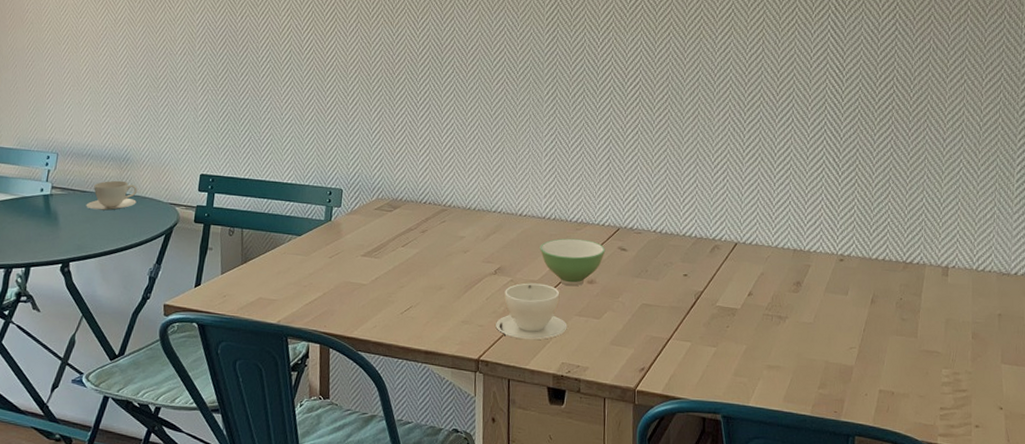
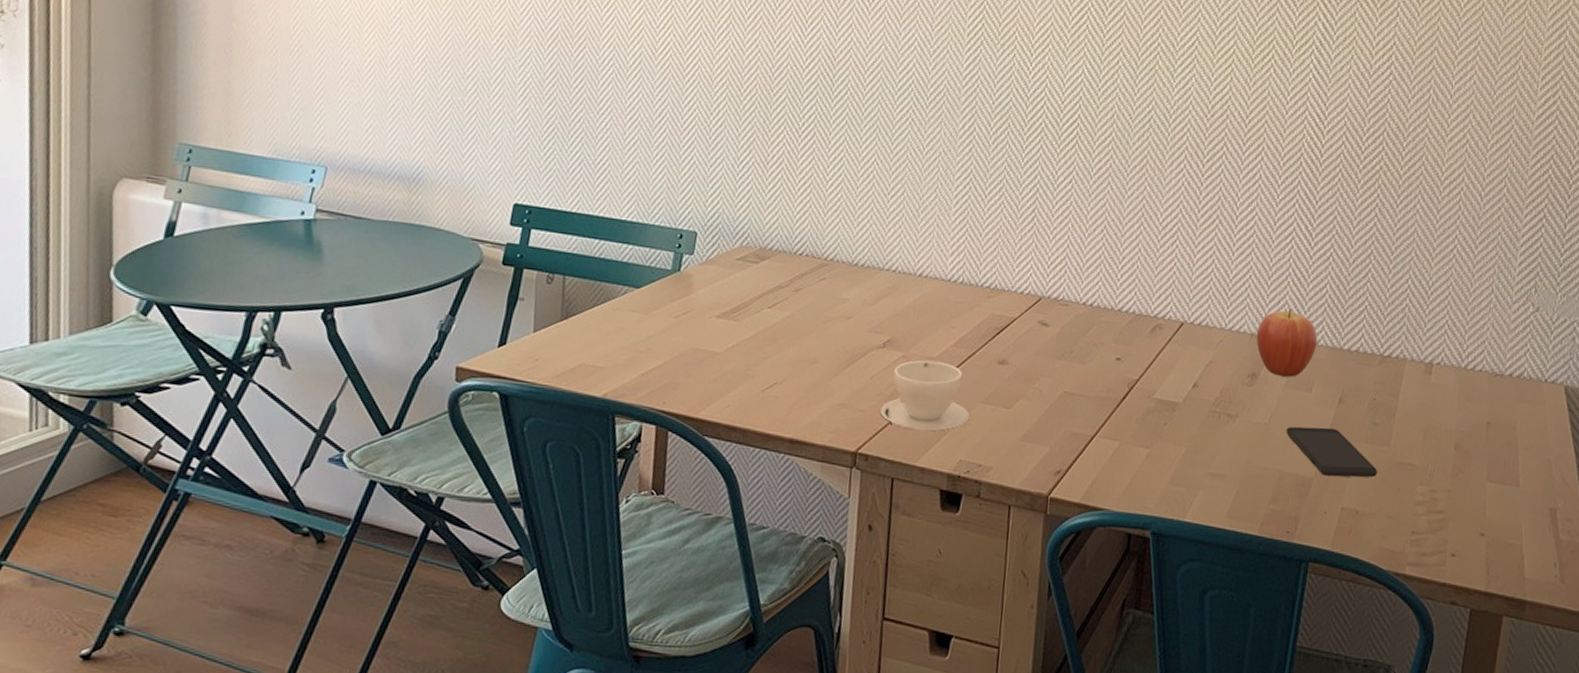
teacup: present [86,180,138,211] -> none [360,205,431,244]
bowl: present [539,238,606,287] -> none [941,307,1023,367]
fruit: none [798,227,850,284] -> present [1256,308,1318,377]
mobile phone: none [829,324,908,365] -> present [1286,426,1378,478]

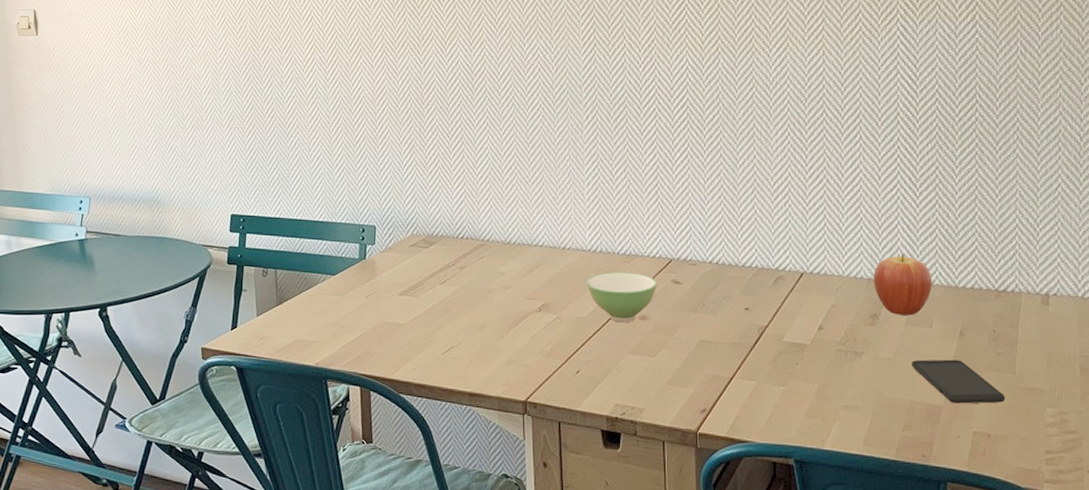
teacup: present [880,360,970,431] -> none [543,320,620,381]
bowl: none [941,307,1023,367] -> present [586,271,658,323]

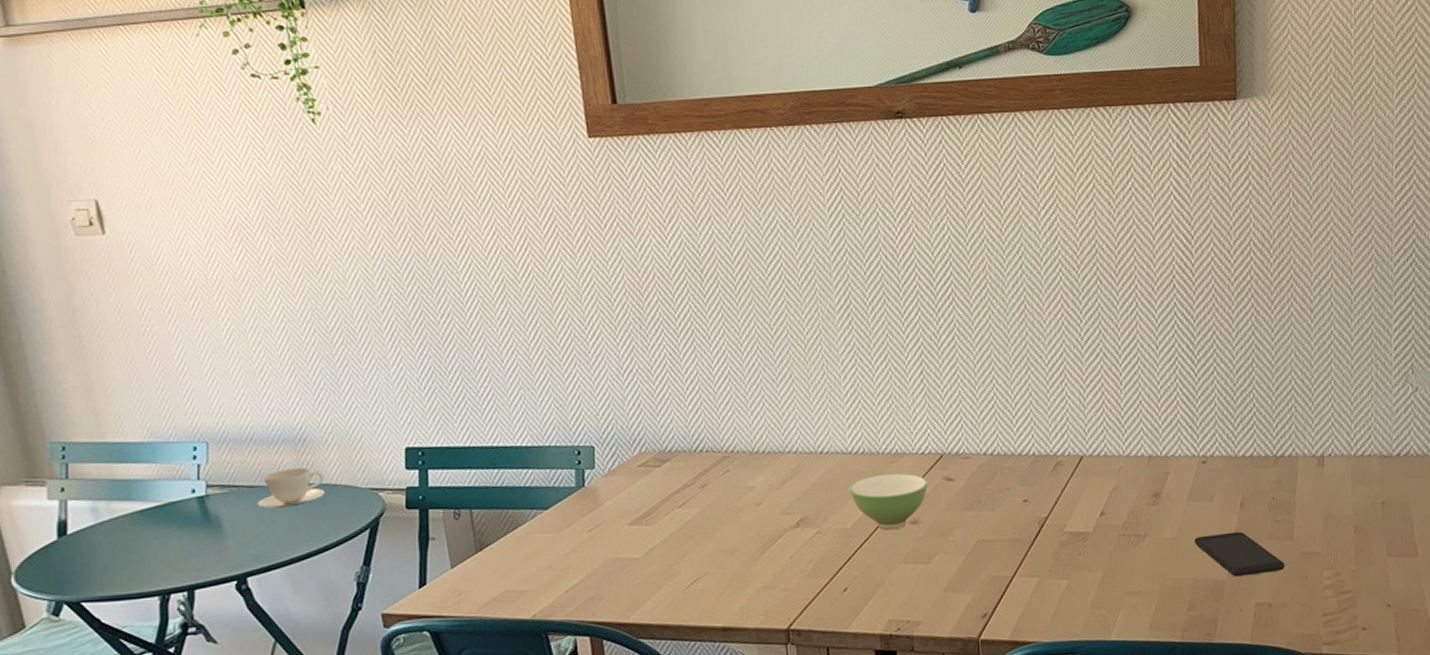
teacup: none [120,223,170,254] -> present [257,467,325,508]
fruit: present [873,253,933,315] -> none [1153,426,1213,492]

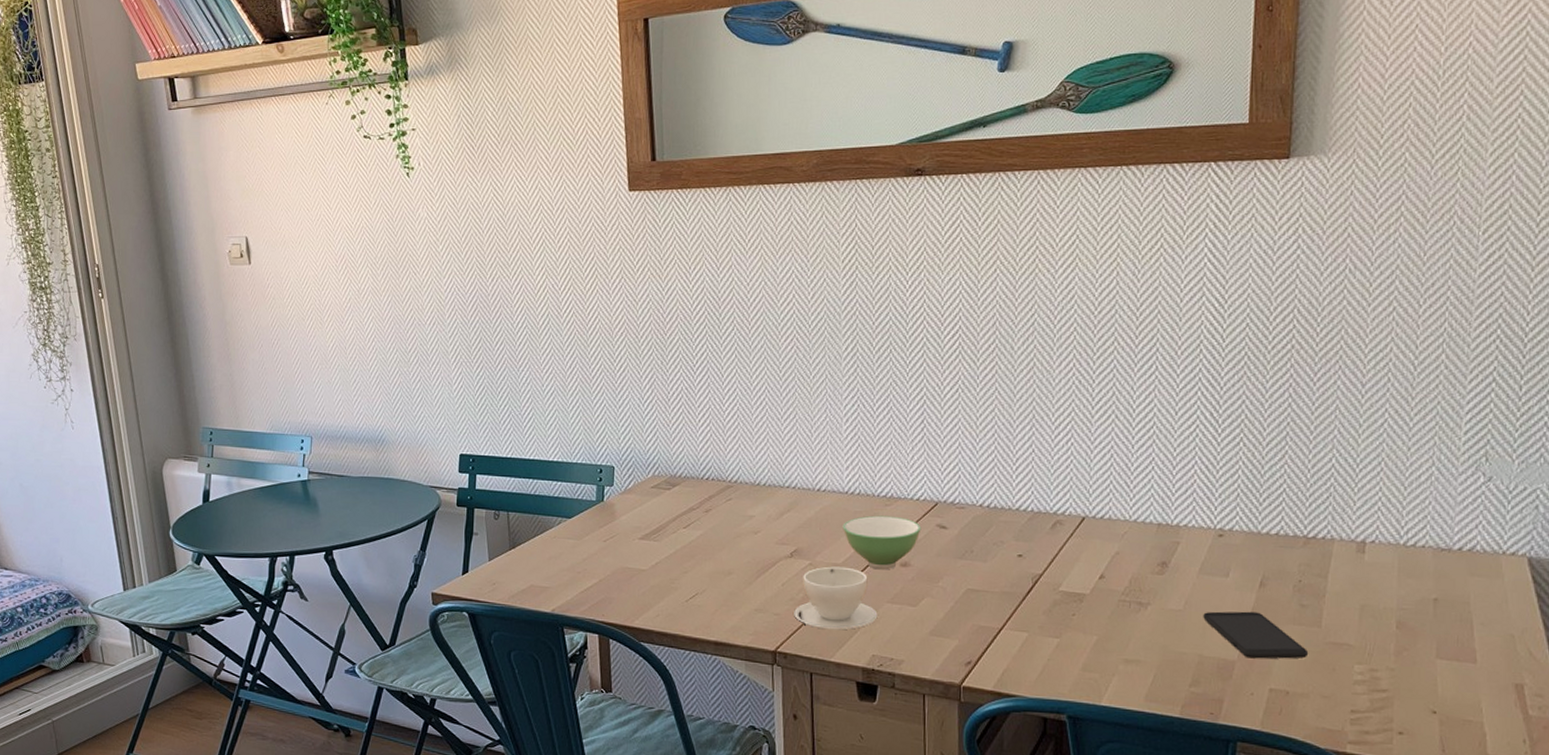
teacup: present [257,467,325,508] -> none [344,463,396,496]
teacup: none [805,531,892,600] -> present [794,566,878,630]

